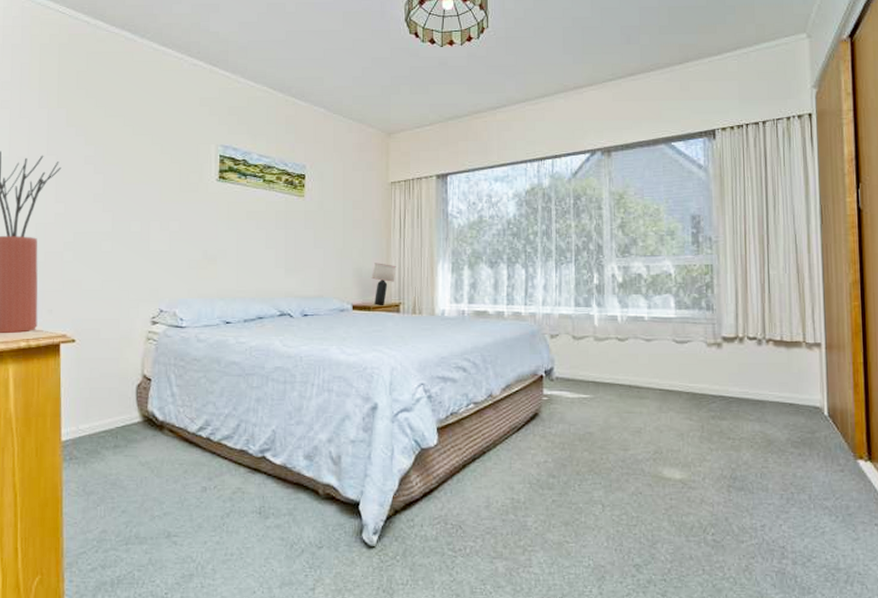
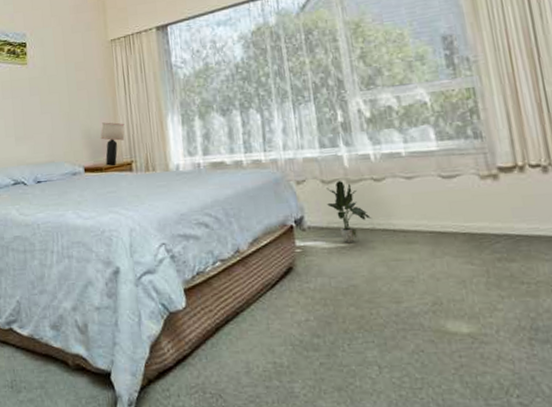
potted plant: none [575,338,613,394] -> present [326,181,372,243]

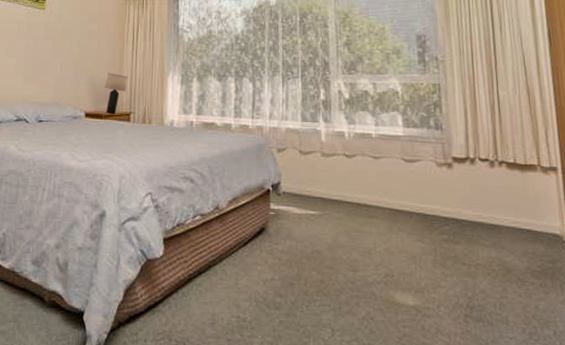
potted plant: present [326,181,372,243] -> none [302,153,341,211]

